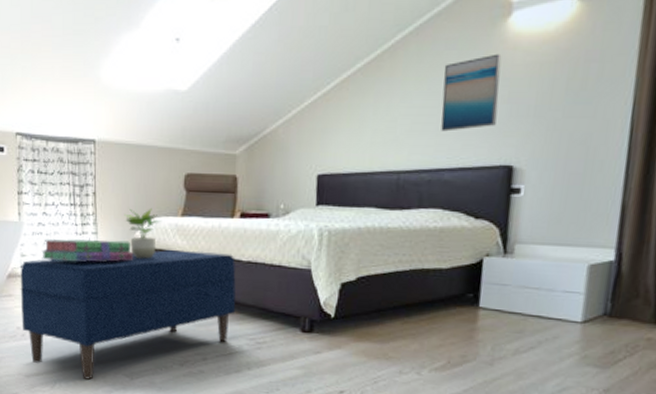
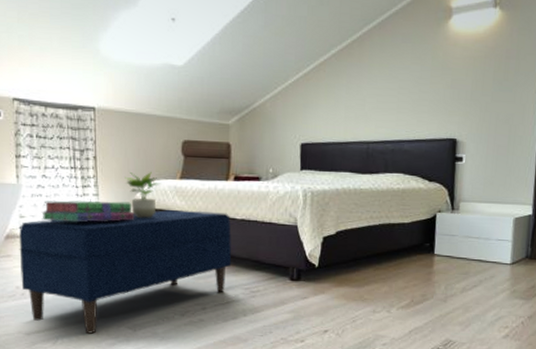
wall art: present [441,53,502,132] -> none [400,48,445,110]

